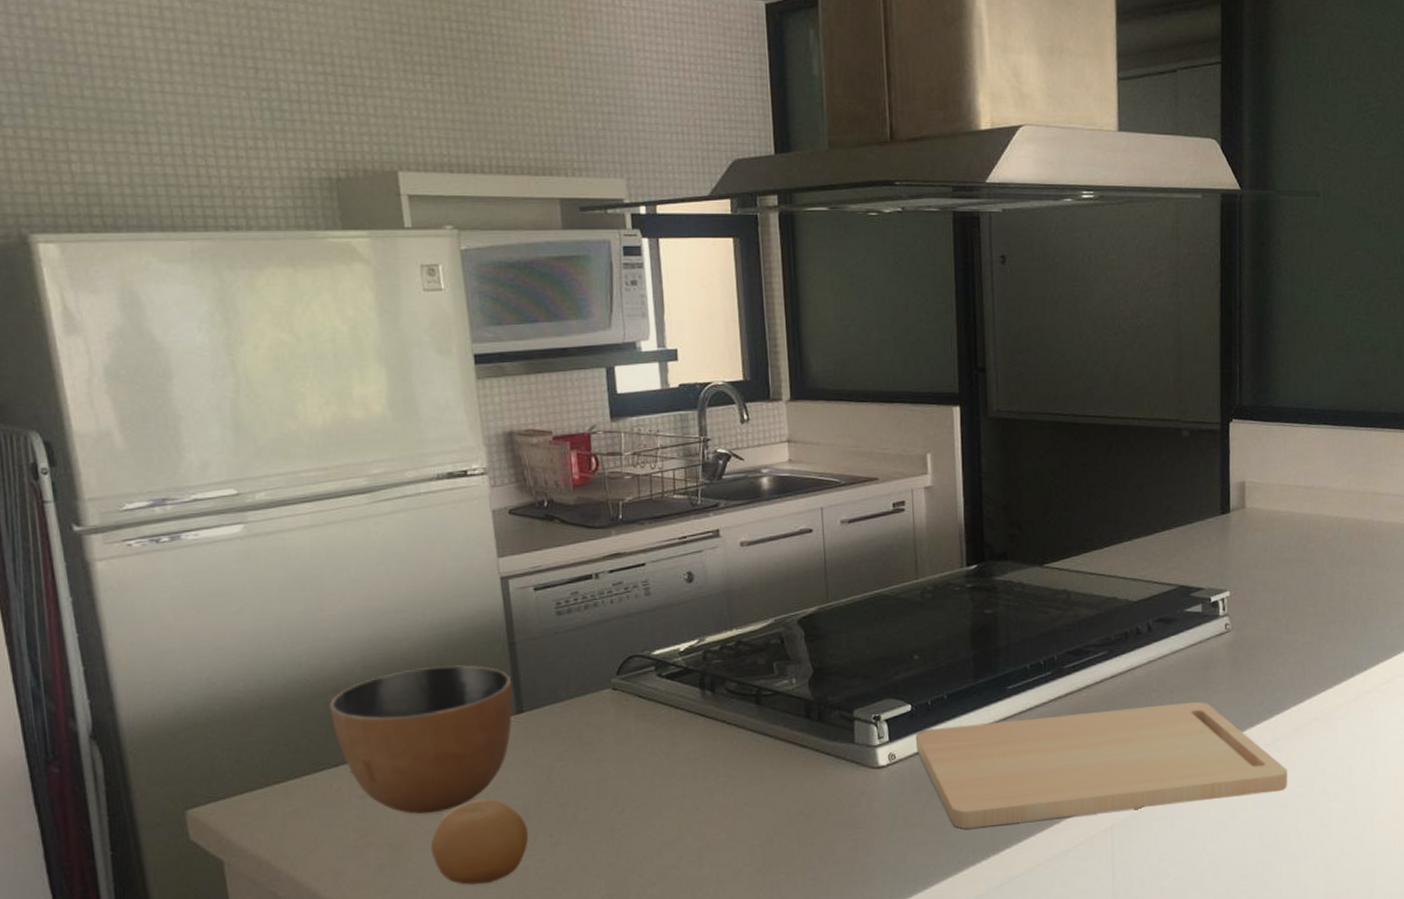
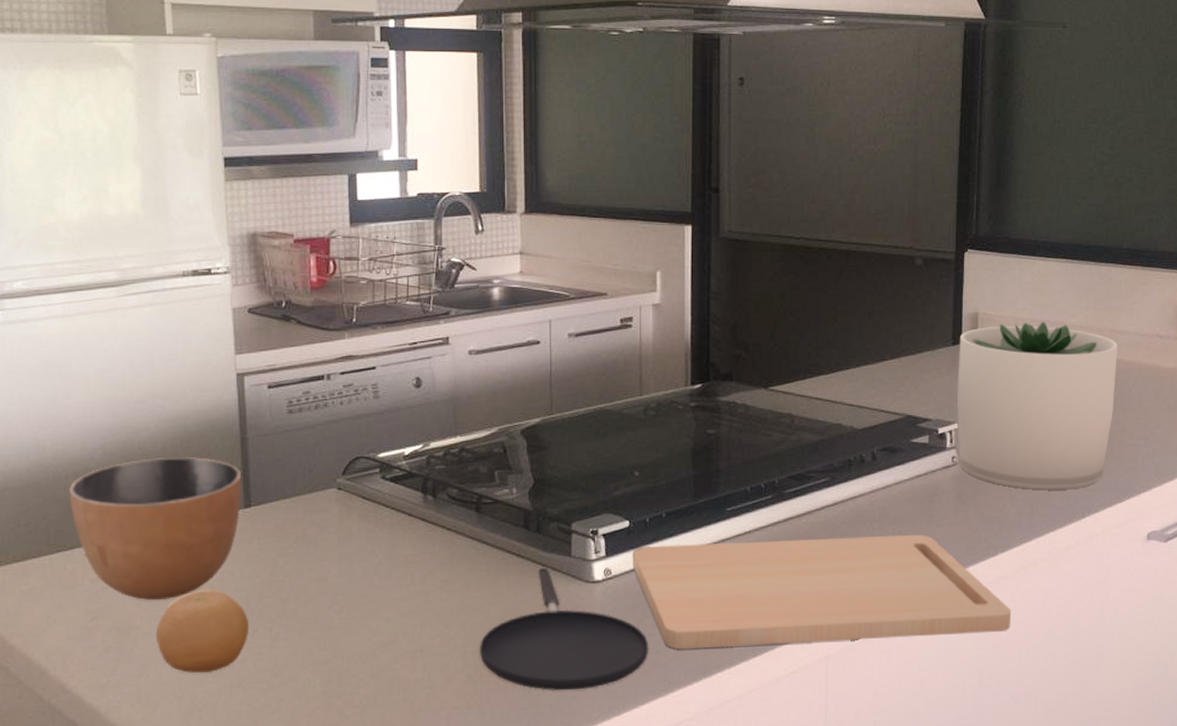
frying pan: none [766,756,937,878] -> present [479,567,649,691]
planter: none [1227,487,1380,652] -> present [956,322,1117,491]

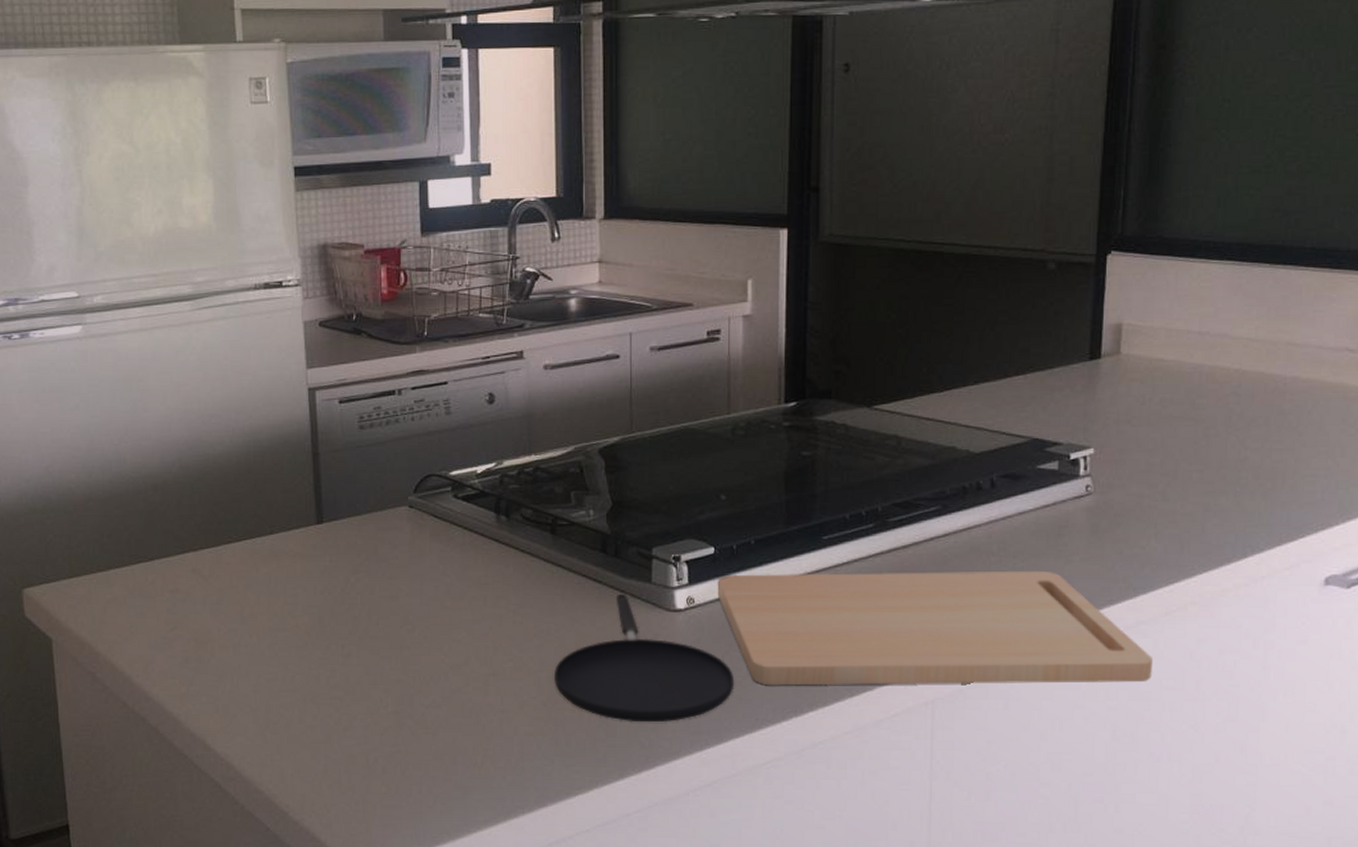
bowl: present [69,456,242,600] -> none [148,471,314,613]
fruit: present [155,590,250,673] -> none [231,605,322,686]
planter: present [956,322,1117,491] -> none [1093,333,1295,526]

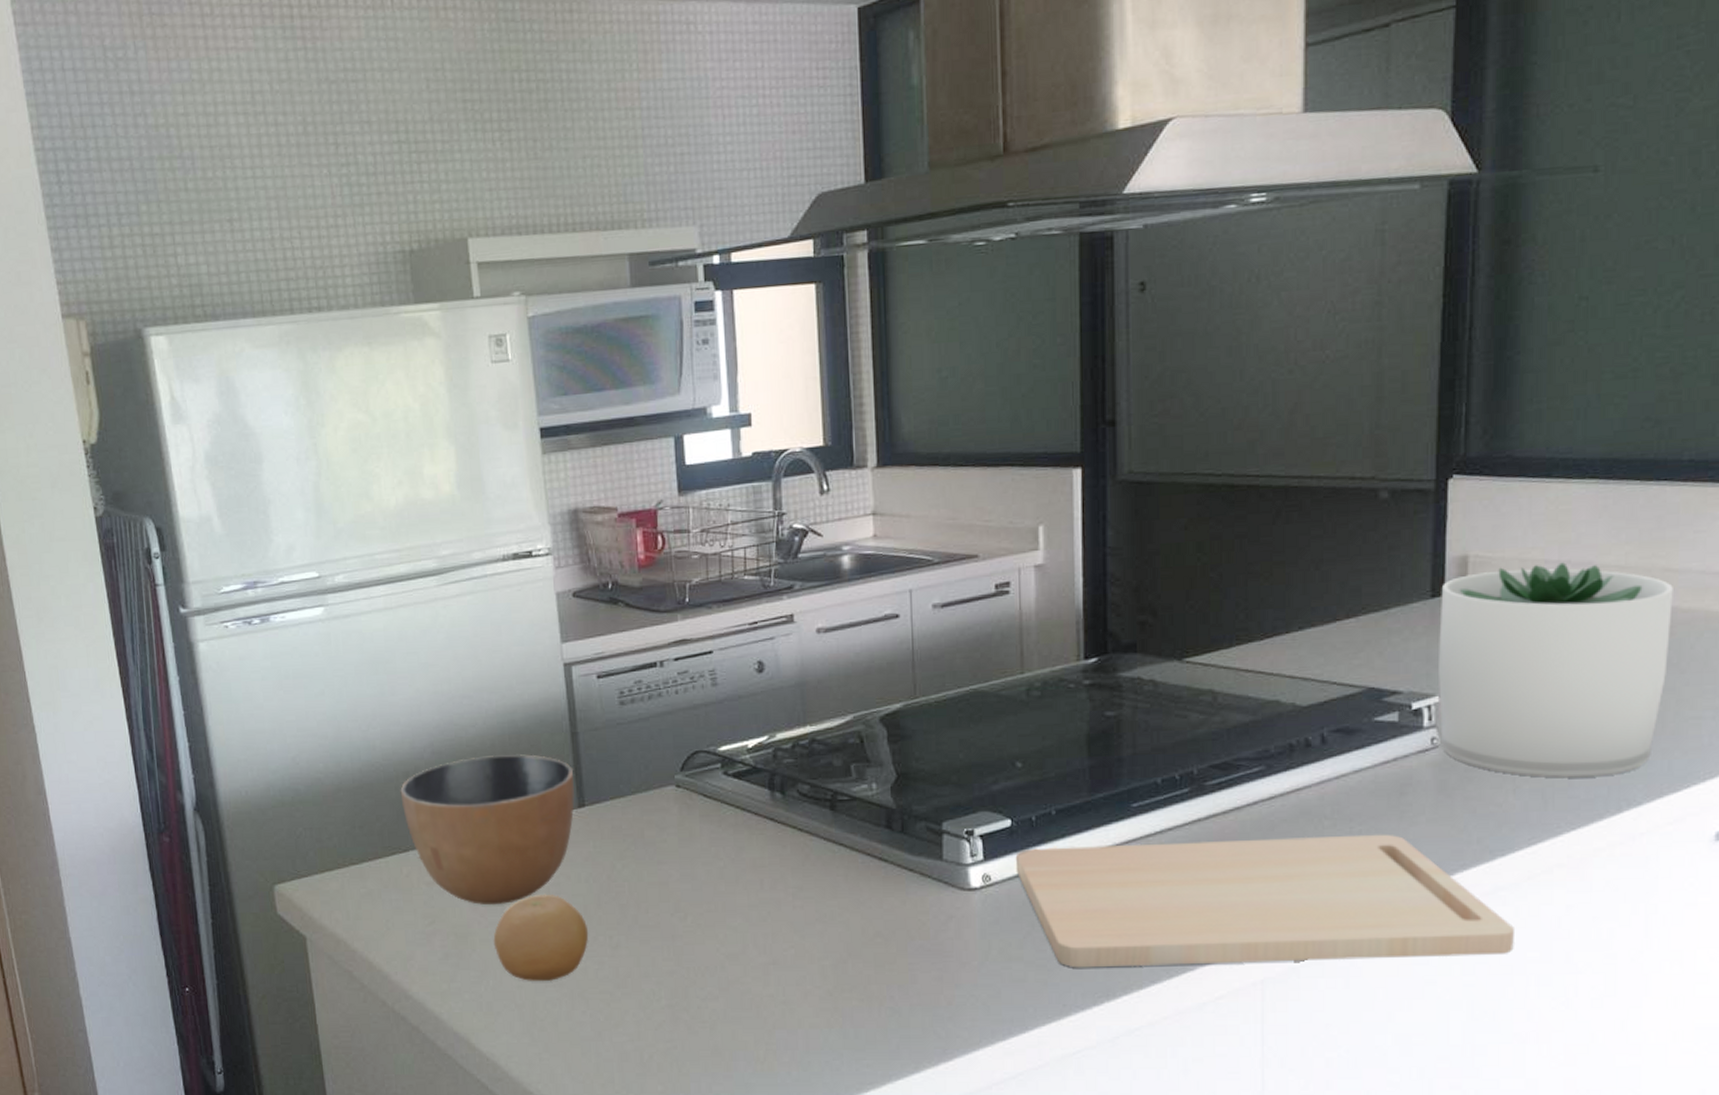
bowl: none [148,471,314,613] -> present [400,753,575,905]
fruit: none [231,605,322,686] -> present [493,895,589,981]
frying pan: present [553,593,735,723] -> none [839,872,1039,1011]
planter: none [1093,333,1295,526] -> present [1437,562,1673,779]

